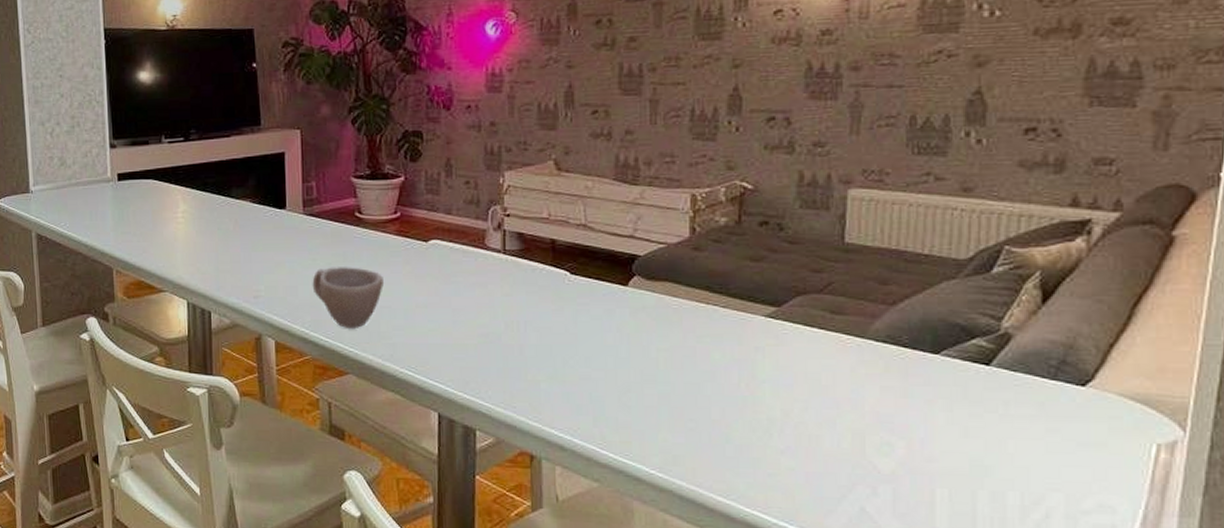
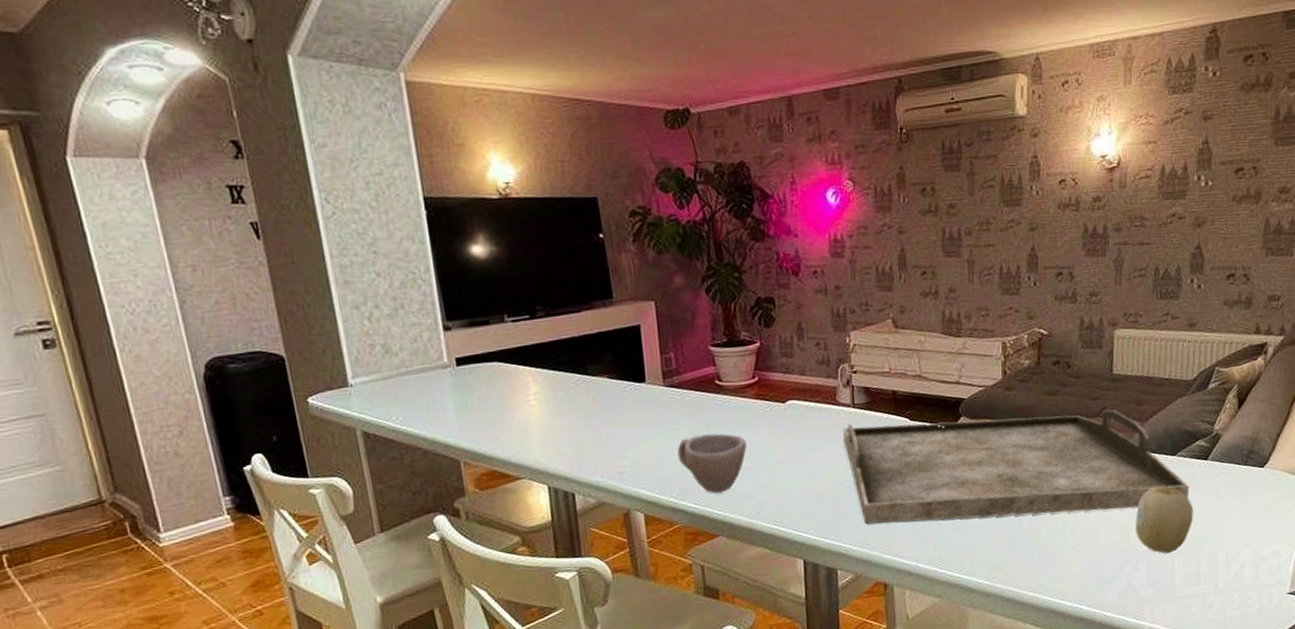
serving tray: none [491,272,961,414] -> present [843,409,1190,524]
fruit: none [874,389,967,480] -> present [1135,485,1194,554]

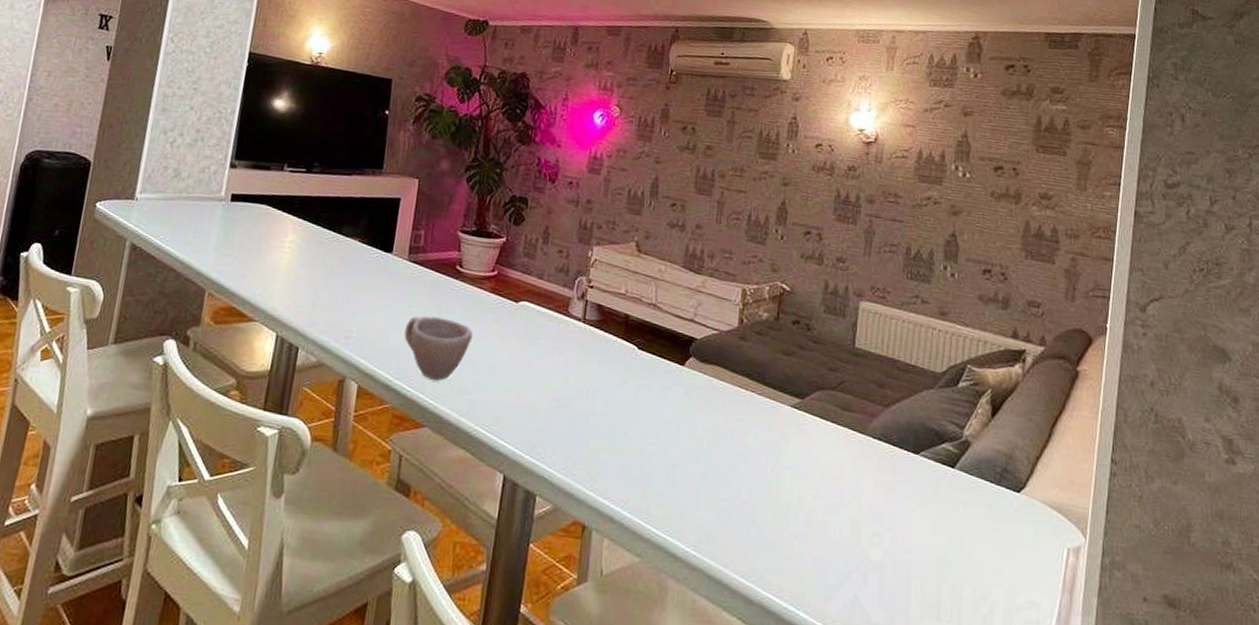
serving tray: present [843,409,1190,524] -> none [568,339,933,509]
fruit: present [1135,485,1194,554] -> none [867,484,936,572]

